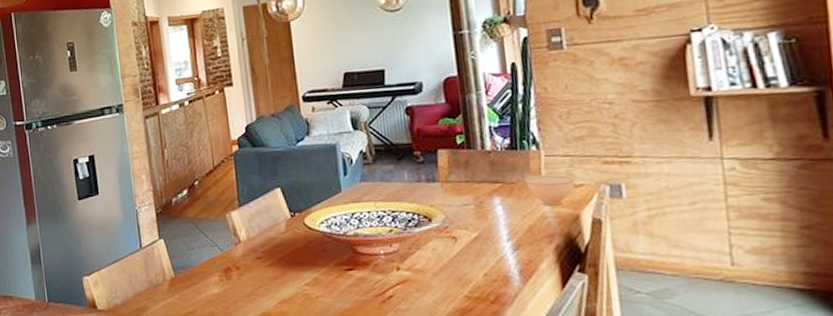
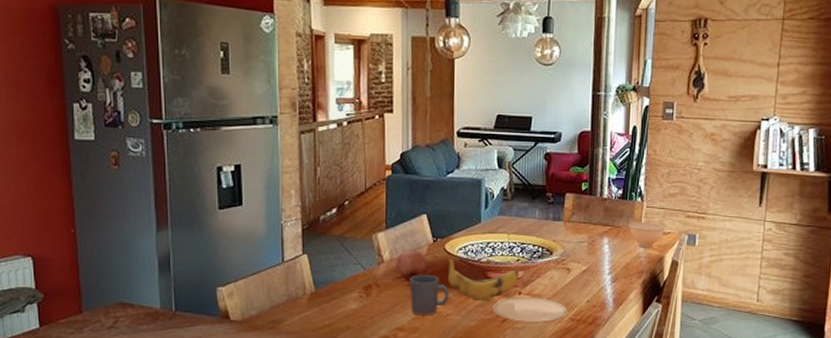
fruit: none [253,227,288,263] -> present [396,249,427,283]
mug: none [270,253,317,299] -> present [409,275,450,316]
banana: none [309,233,395,280] -> present [447,258,519,301]
plate: none [367,272,460,304] -> present [492,297,567,323]

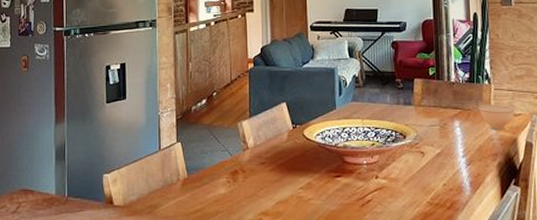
fruit: present [396,249,427,283] -> none [259,136,288,168]
mug: present [409,275,450,316] -> none [272,160,310,200]
banana: present [447,258,519,301] -> none [307,144,375,185]
plate: present [492,297,567,323] -> none [351,181,424,207]

